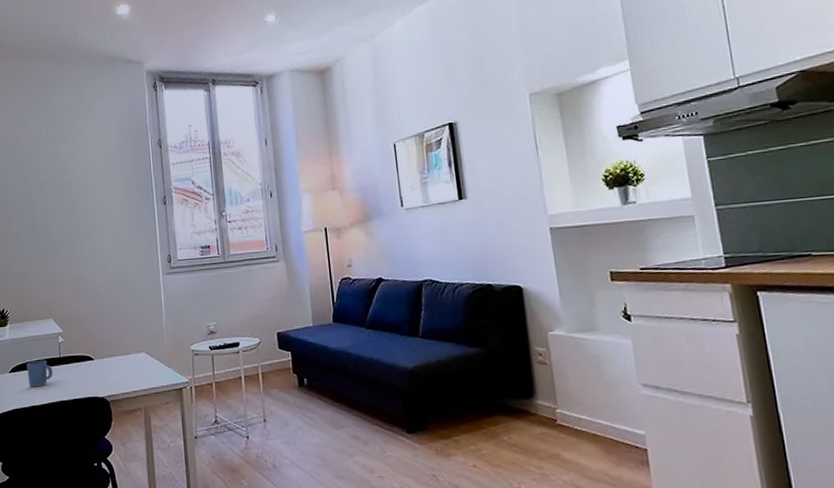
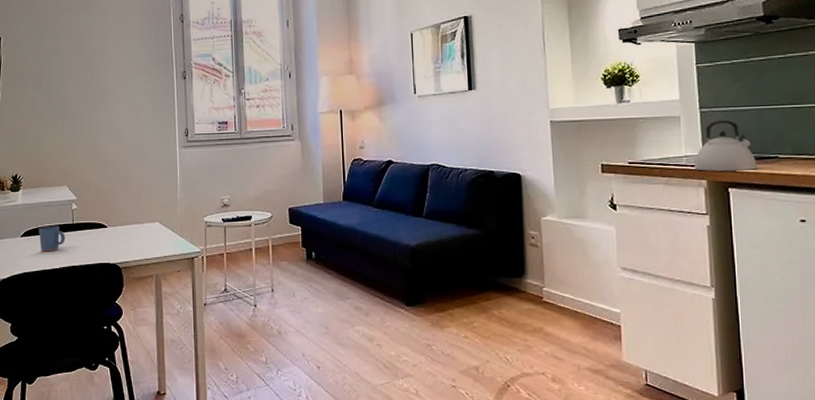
kettle: none [715,216,789,275] -> present [694,120,758,172]

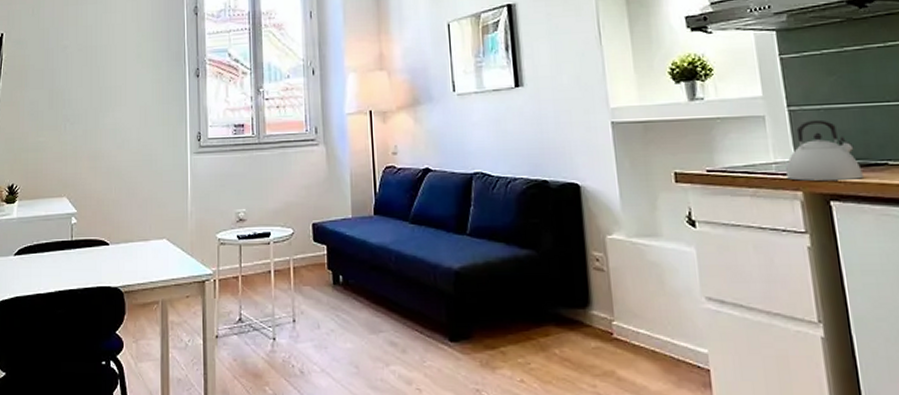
mug: present [39,225,65,252] -> none [34,242,63,273]

